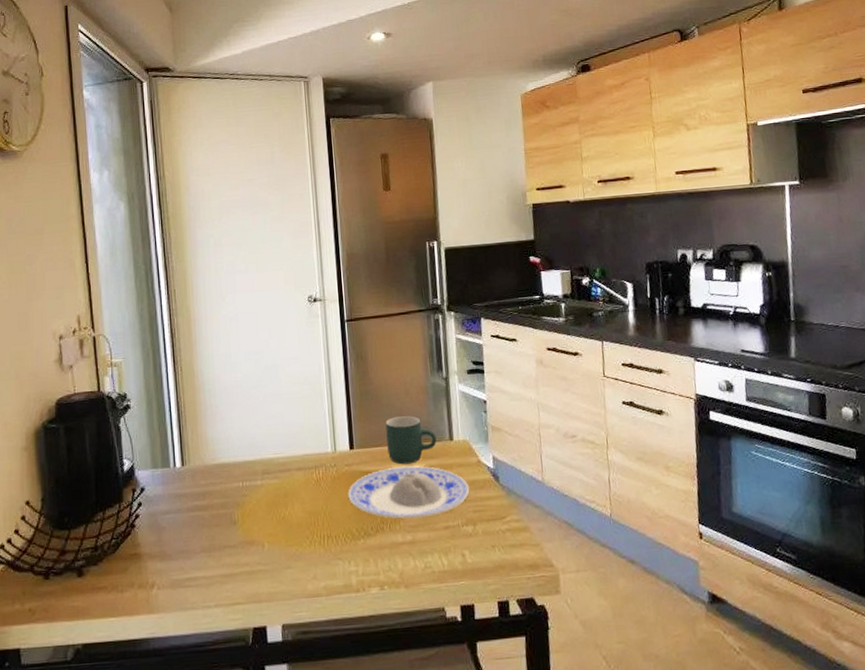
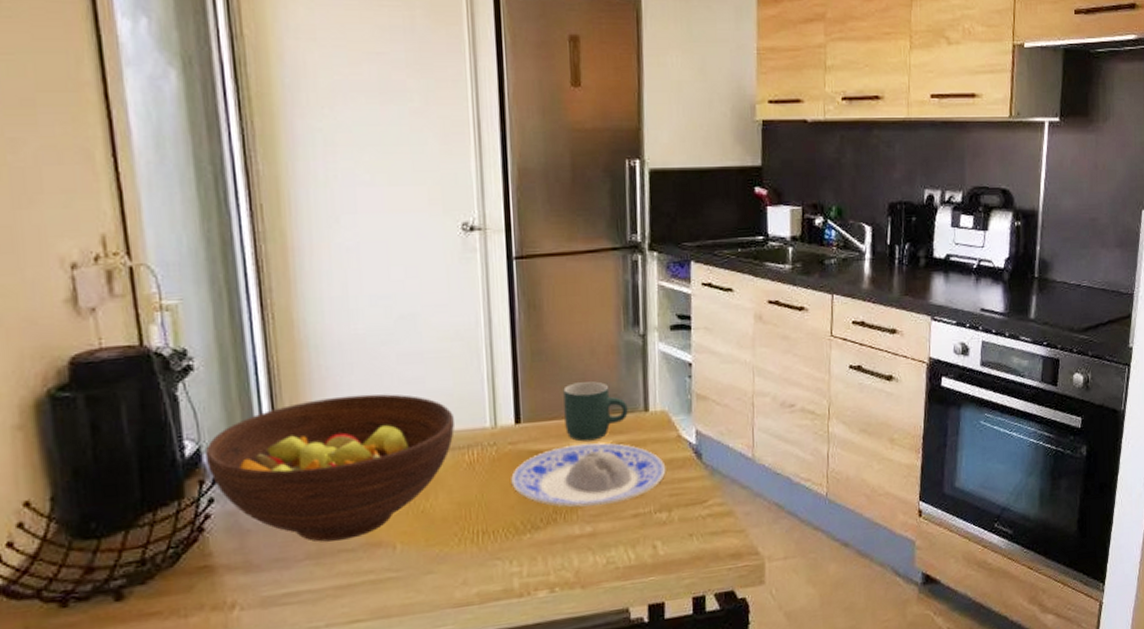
fruit bowl: none [136,426,305,539] -> present [204,394,455,542]

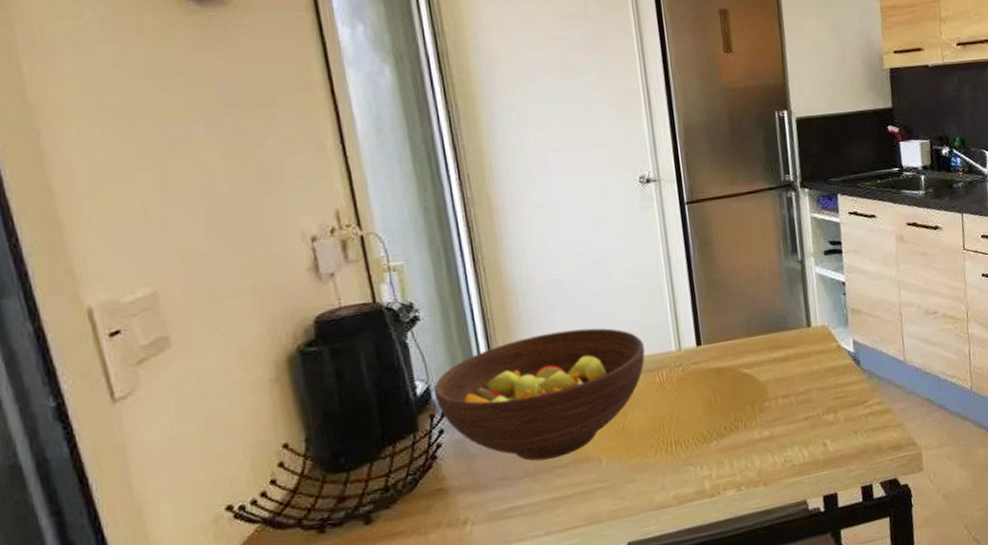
plate: present [511,442,666,508] -> none [696,356,830,416]
mug: present [563,381,628,442] -> none [736,304,794,357]

